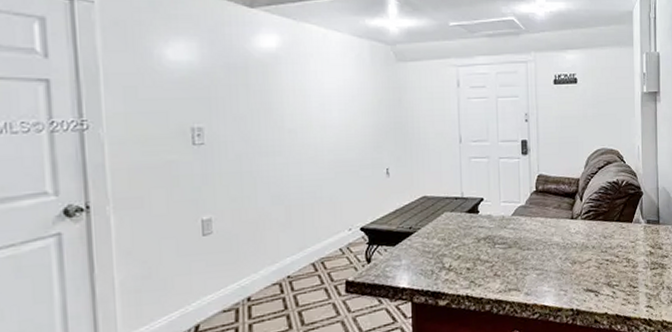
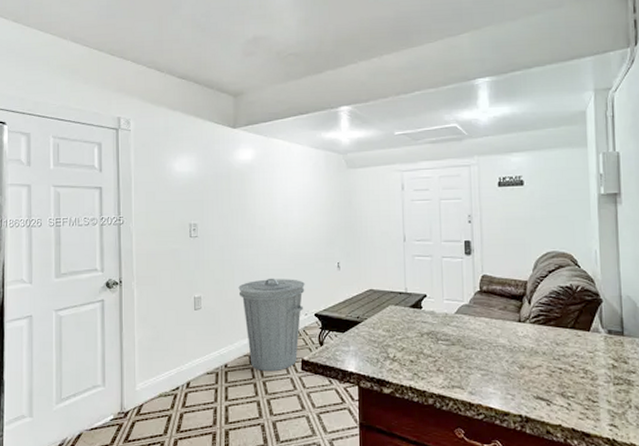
trash can: none [263,190,348,300] -> present [238,278,305,372]

